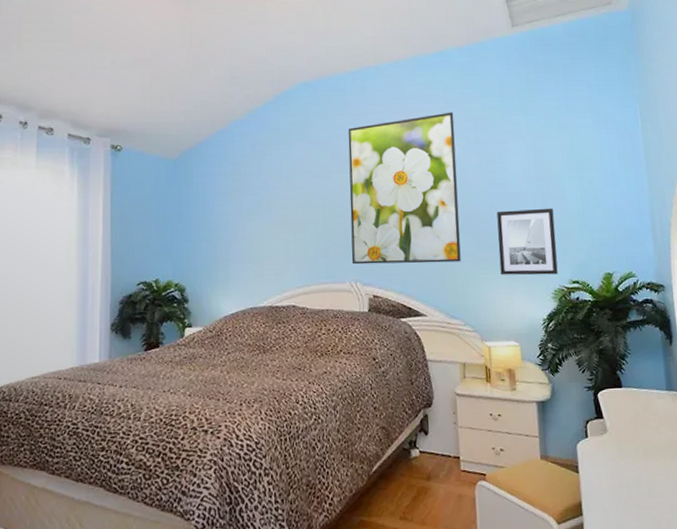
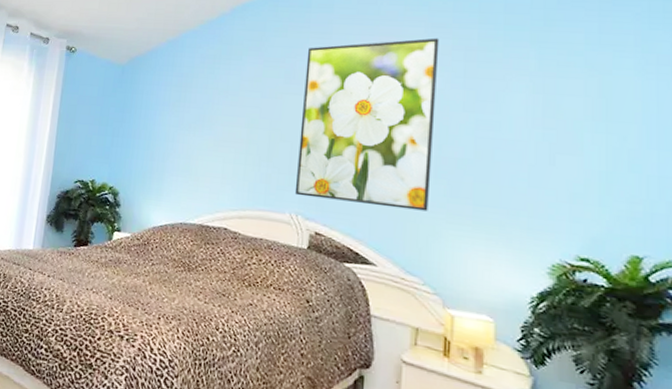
wall art: present [496,208,558,275] -> none [478,159,563,246]

